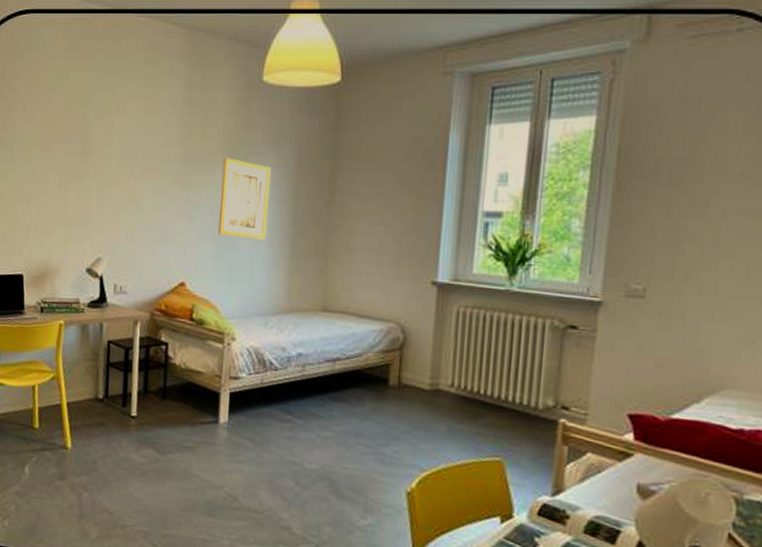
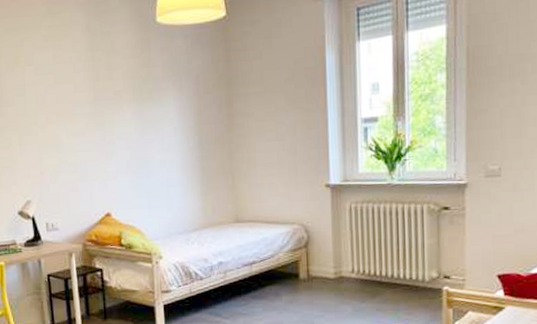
wall art: present [217,157,271,240] -> none [130,95,178,167]

